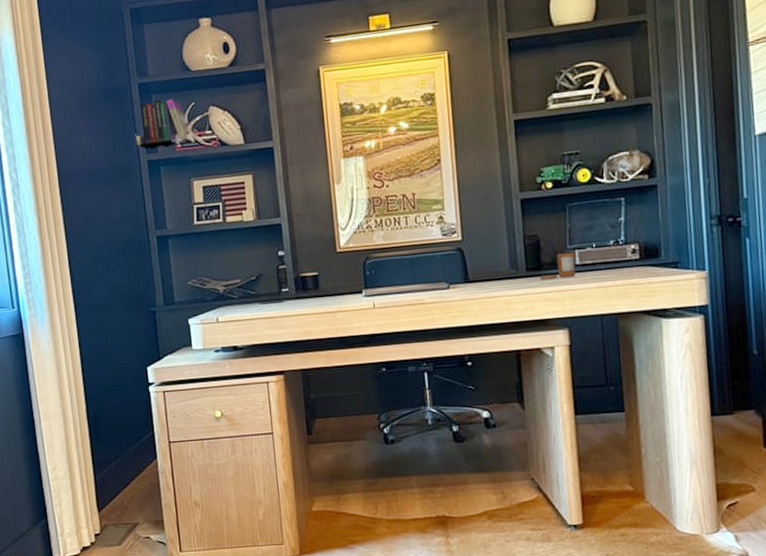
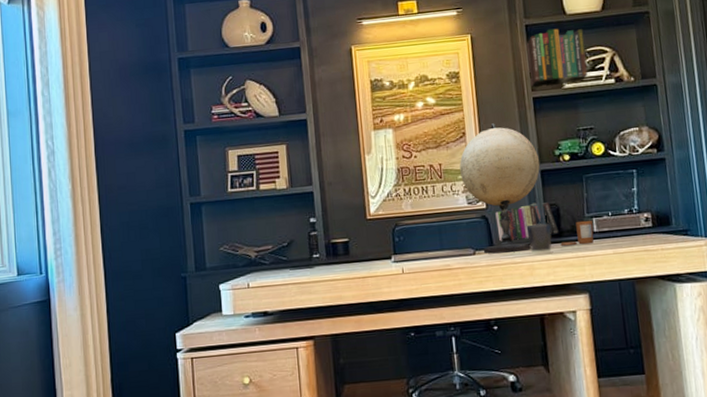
books: present [135,98,195,150] -> none [173,72,231,120]
globe: none [434,149,520,288] -> present [459,123,540,254]
books: none [471,233,538,275] -> present [495,202,559,242]
mug: none [504,256,531,289] -> present [526,223,552,255]
books: none [508,42,575,110] -> present [526,28,588,88]

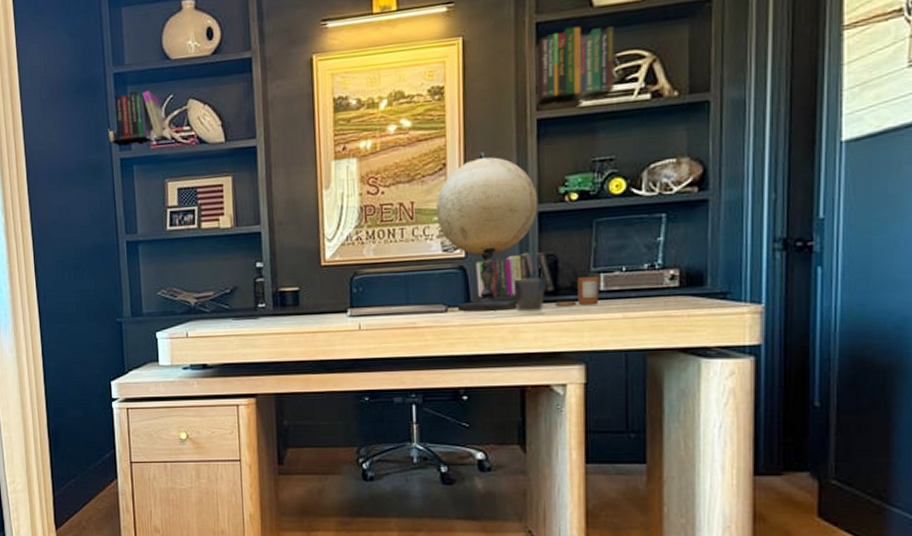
books: none [173,72,231,120] -> present [108,90,172,147]

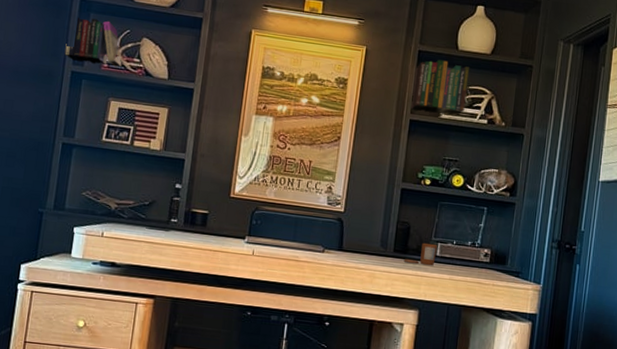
globe: present [436,152,539,312] -> none [327,134,403,259]
books: present [476,252,554,298] -> none [349,215,405,251]
mug: present [513,278,546,315] -> none [375,236,400,266]

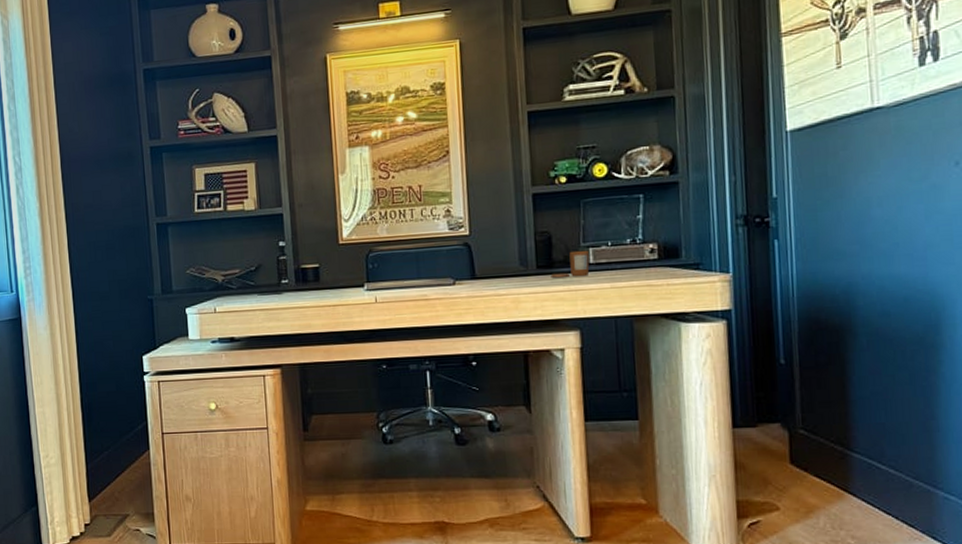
books: present [64,17,122,67] -> none [138,84,198,136]
books: present [411,59,470,116] -> none [523,31,593,101]

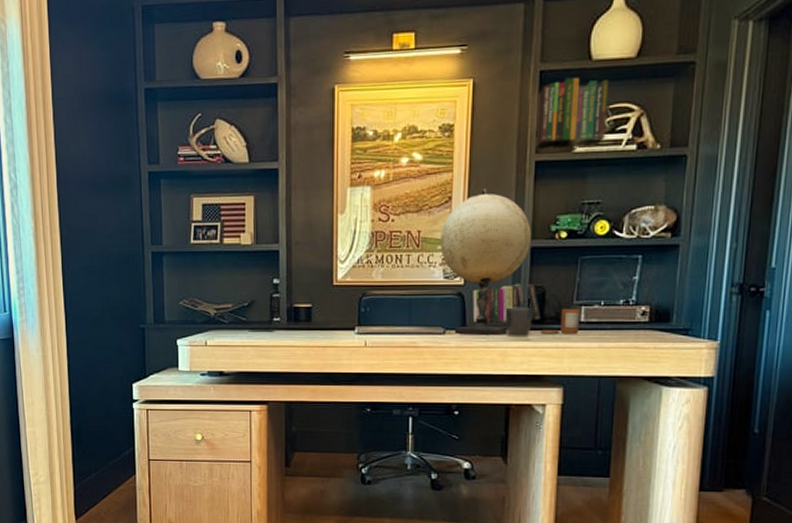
globe: none [441,140,532,284] -> present [440,188,532,335]
books: none [479,229,550,271] -> present [473,283,541,323]
mug: none [513,253,542,287] -> present [505,307,534,340]
books: none [523,31,593,101] -> present [535,77,610,150]

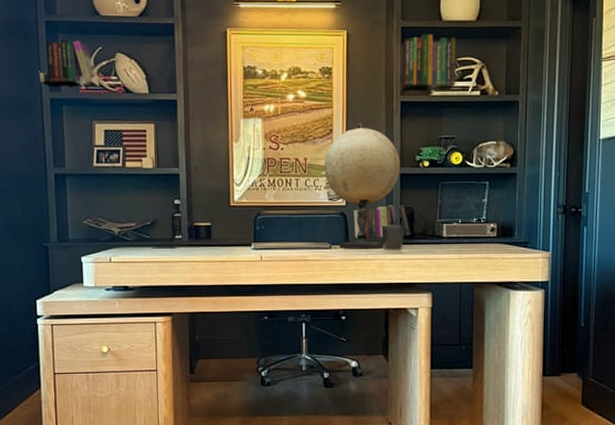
books: none [138,107,198,161] -> present [39,40,100,88]
candle: present [540,308,581,335] -> none [411,225,443,248]

